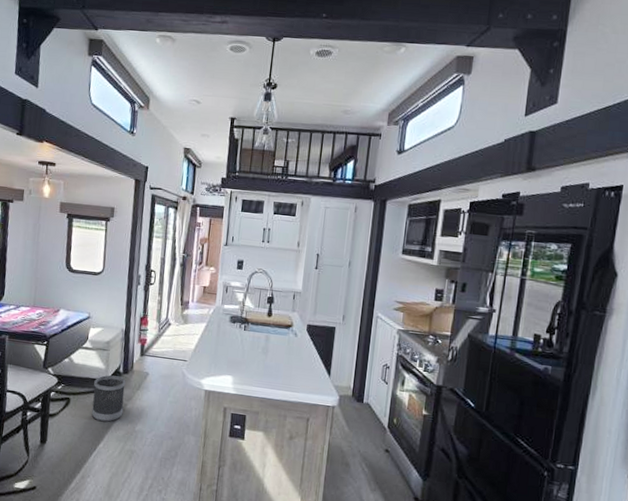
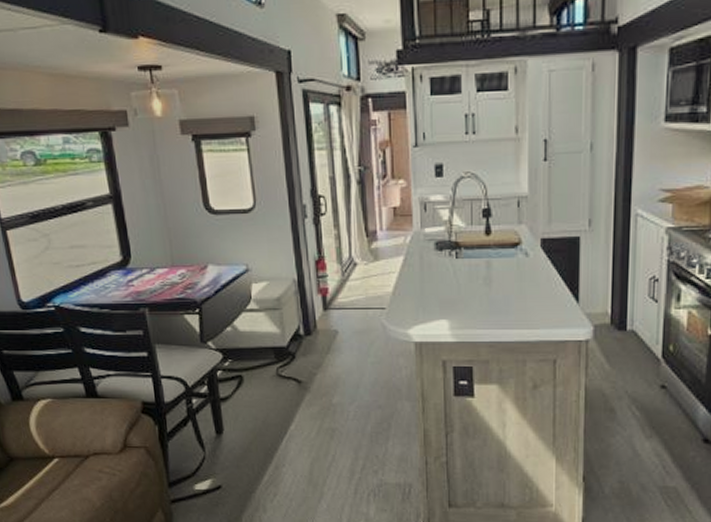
wastebasket: present [91,375,126,422] -> none [269,340,313,398]

